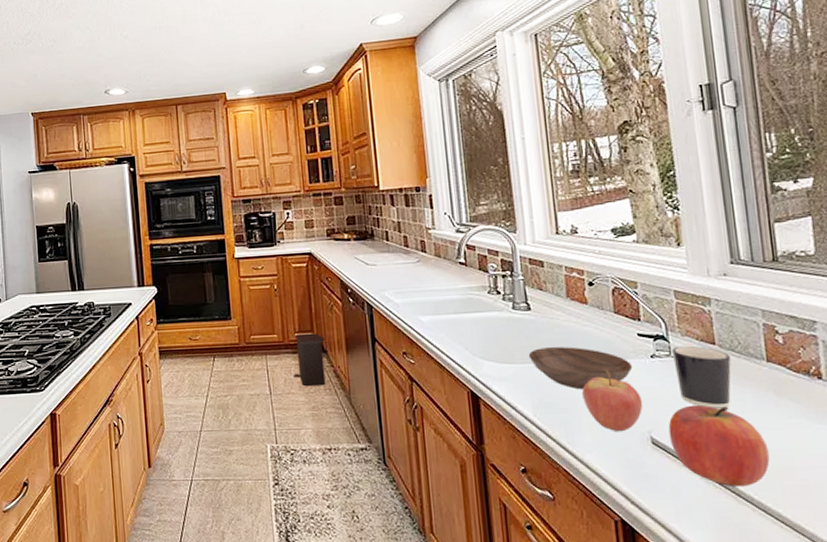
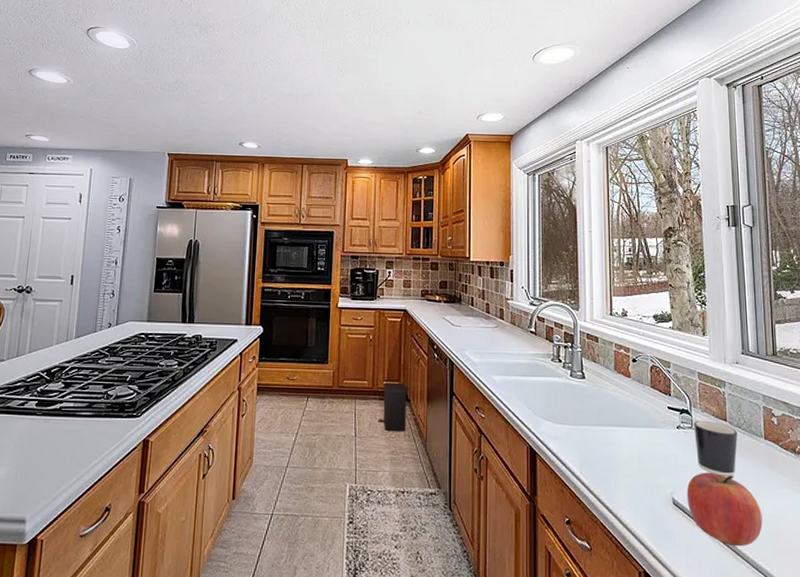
bowl: present [528,346,633,390] -> none [580,413,662,452]
fruit: present [582,368,643,431] -> none [621,435,668,491]

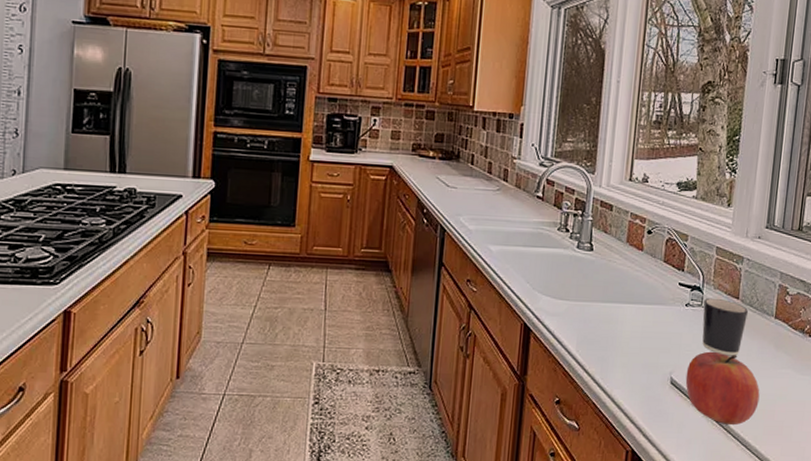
pedal bin: present [378,382,409,431] -> none [352,250,392,305]

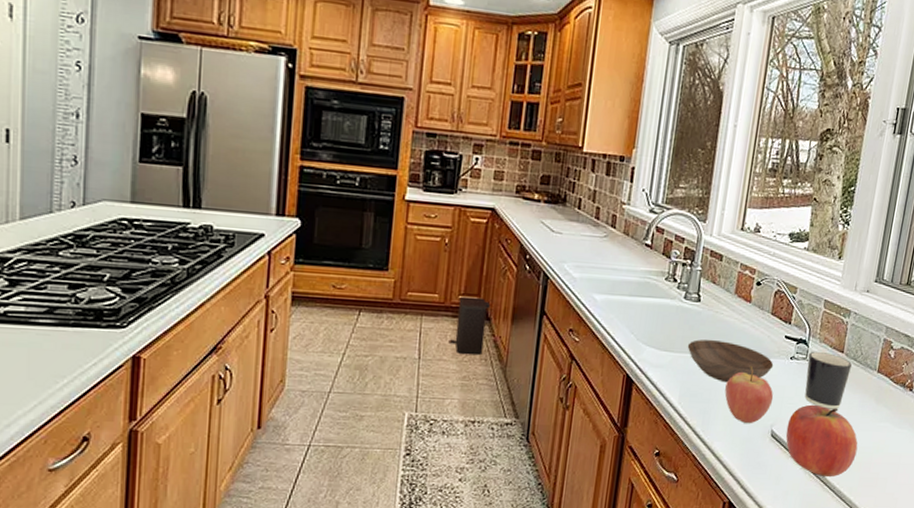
pedal bin: none [352,250,392,305] -> present [448,296,491,354]
bowl: none [582,288,669,330] -> present [687,339,774,383]
fruit: none [622,312,671,371] -> present [724,365,774,423]

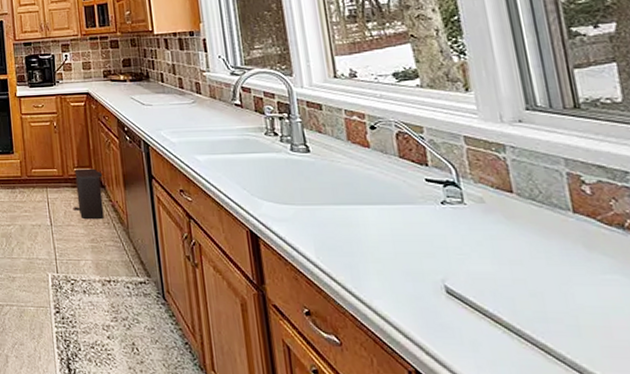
bowl: present [687,339,774,383] -> none [308,190,422,234]
fruit: present [724,365,774,423] -> none [367,213,435,278]
fruit: present [785,404,858,476] -> none [463,254,583,344]
mug: present [804,351,852,409] -> none [464,193,534,260]

